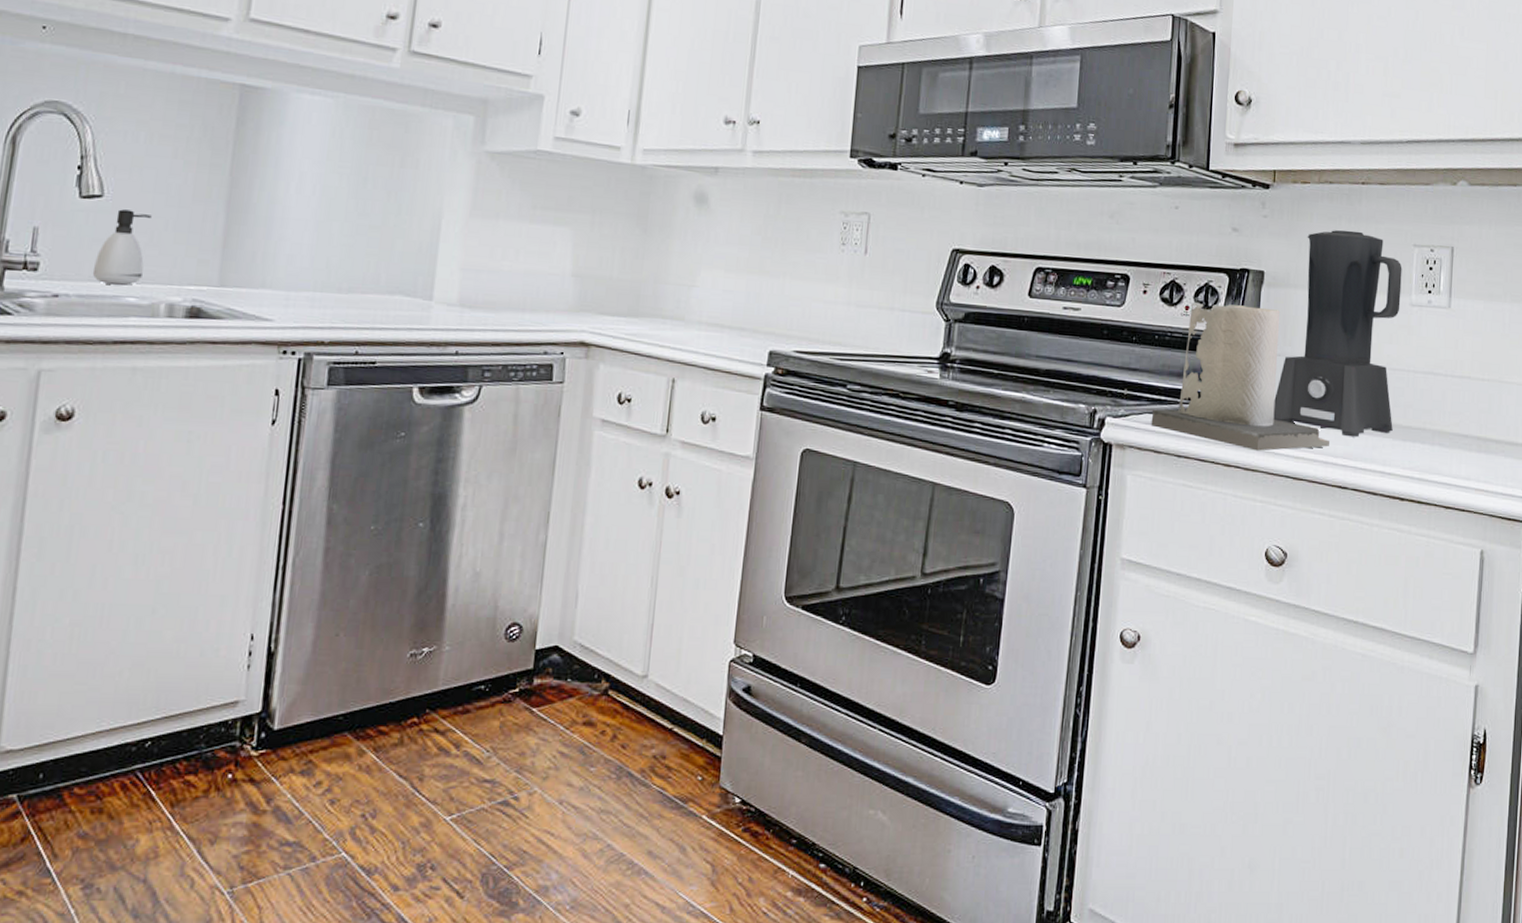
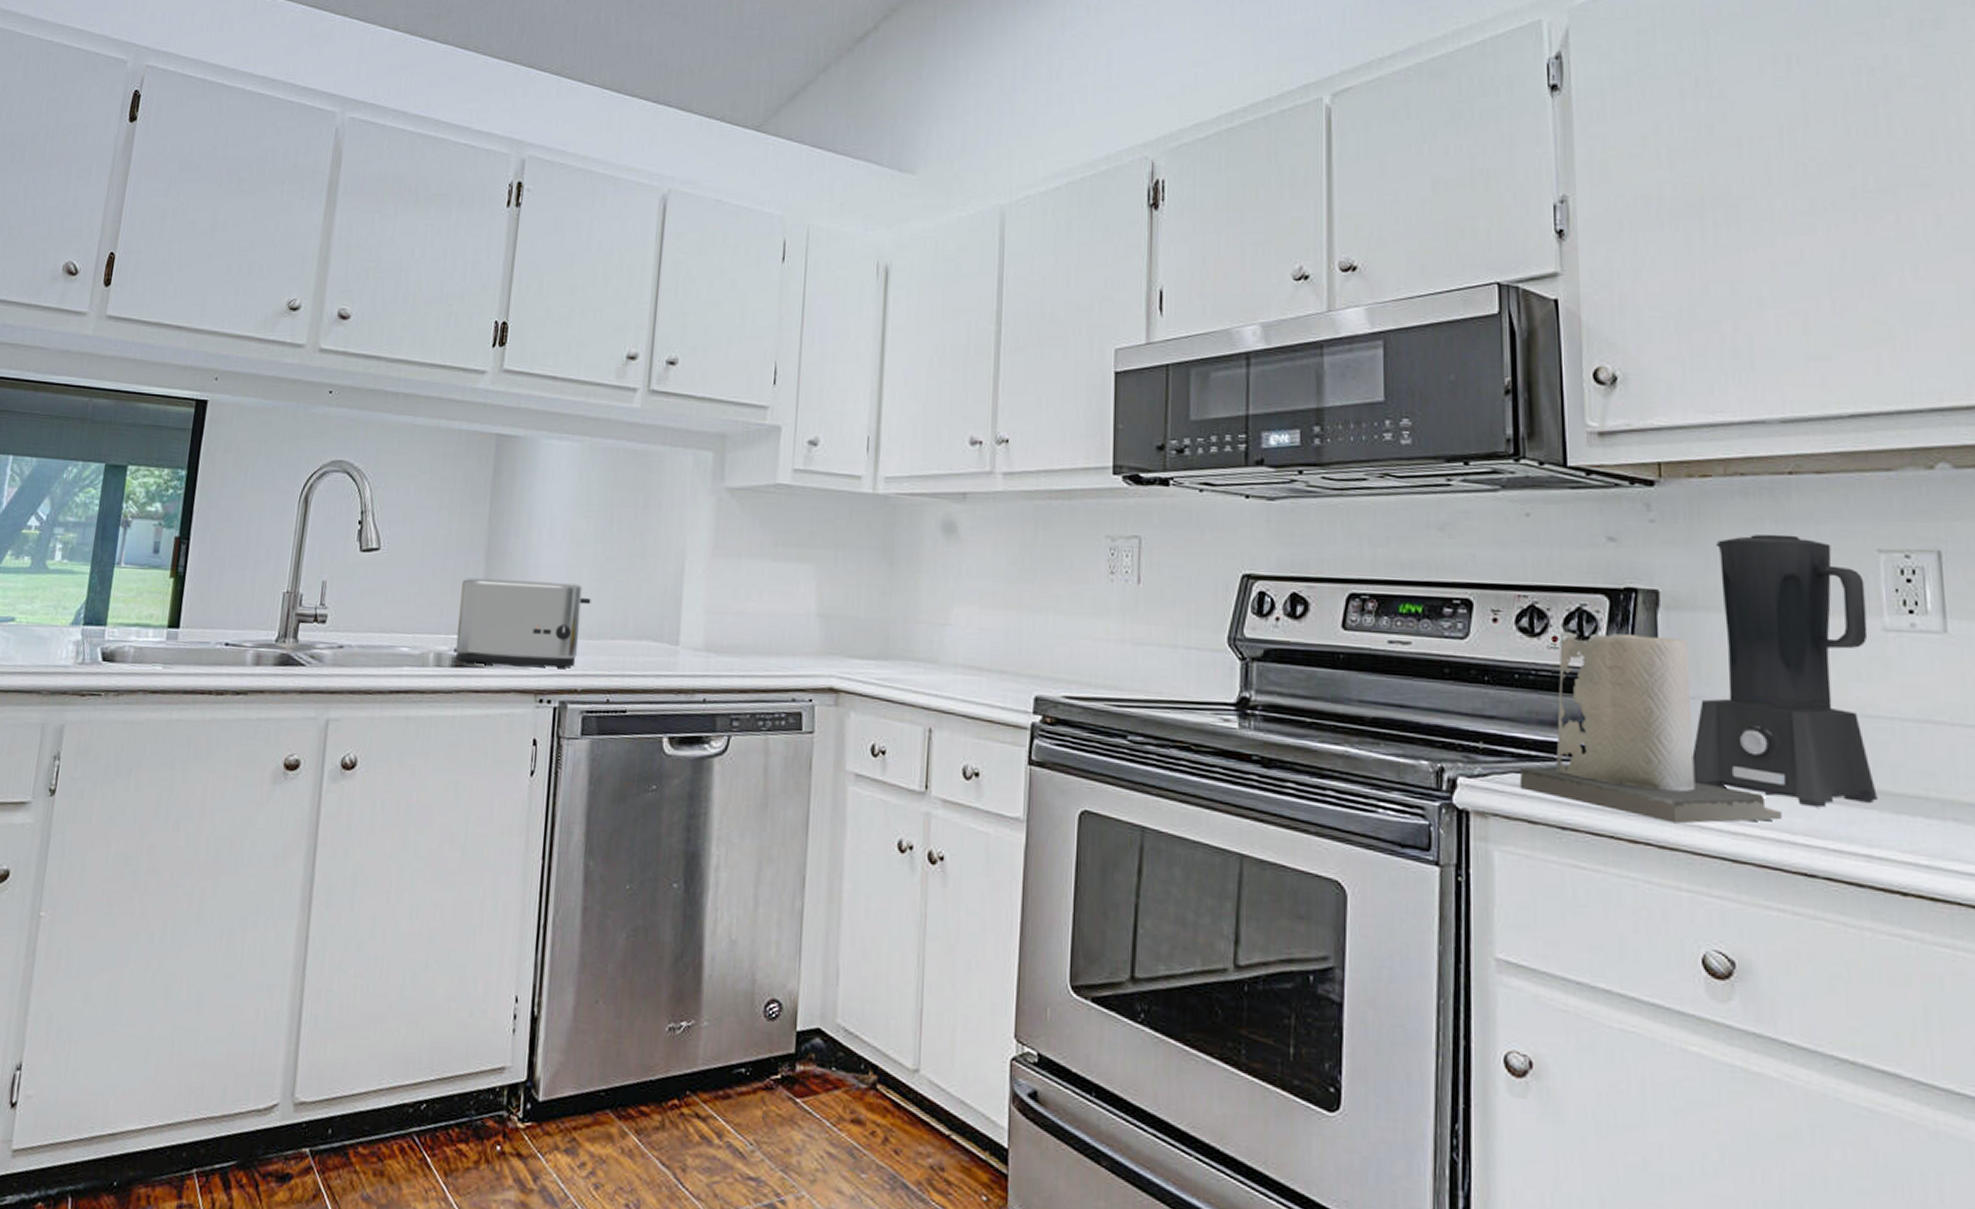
soap dispenser: present [92,209,152,287] -> none [371,561,421,637]
toaster: none [188,228,342,322] -> present [454,577,591,669]

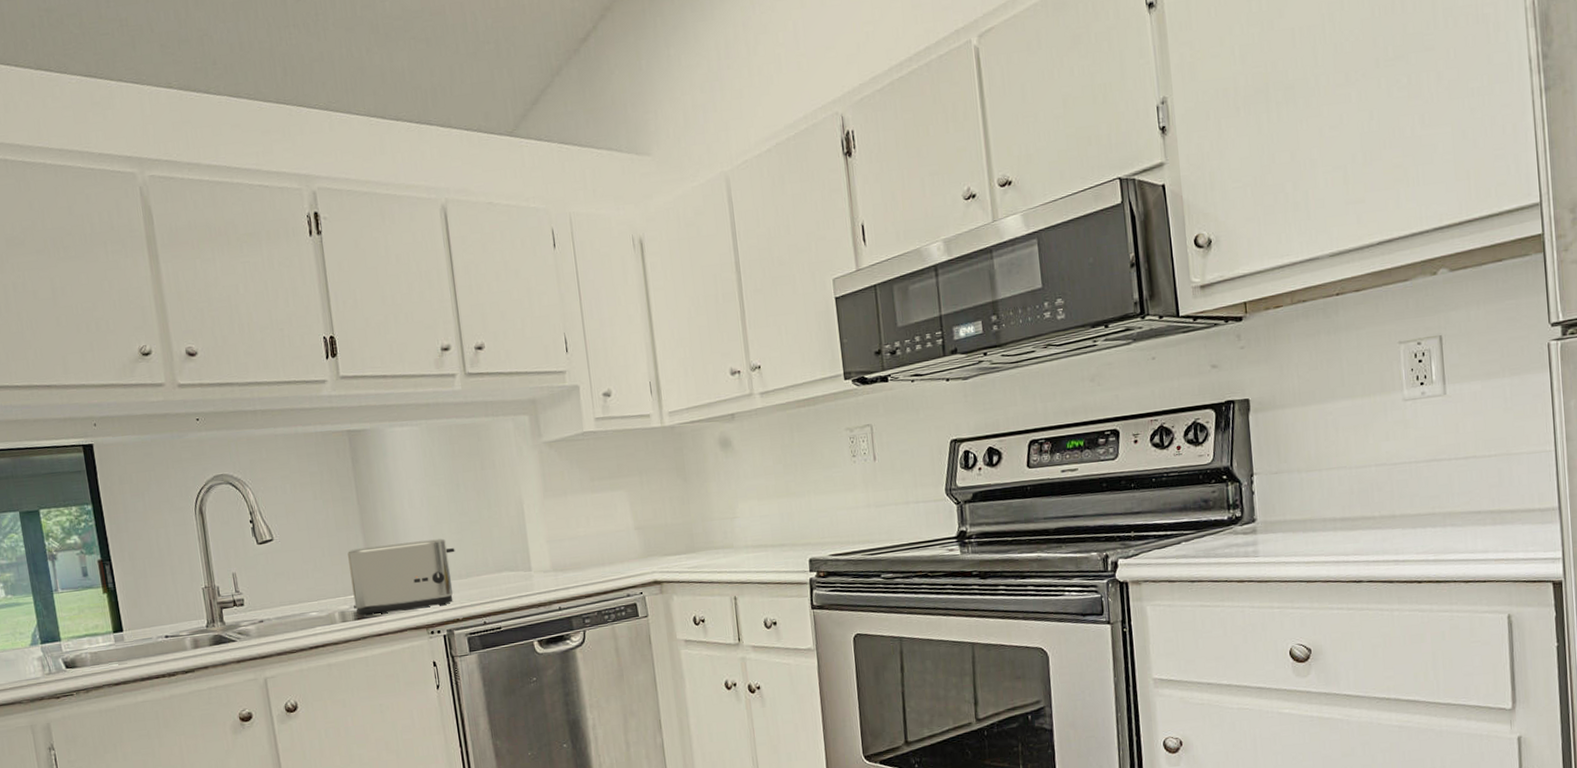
paper towel roll: present [1519,630,1782,824] -> none [1160,432,1339,564]
blender: present [1692,534,1878,808] -> none [1277,341,1401,535]

